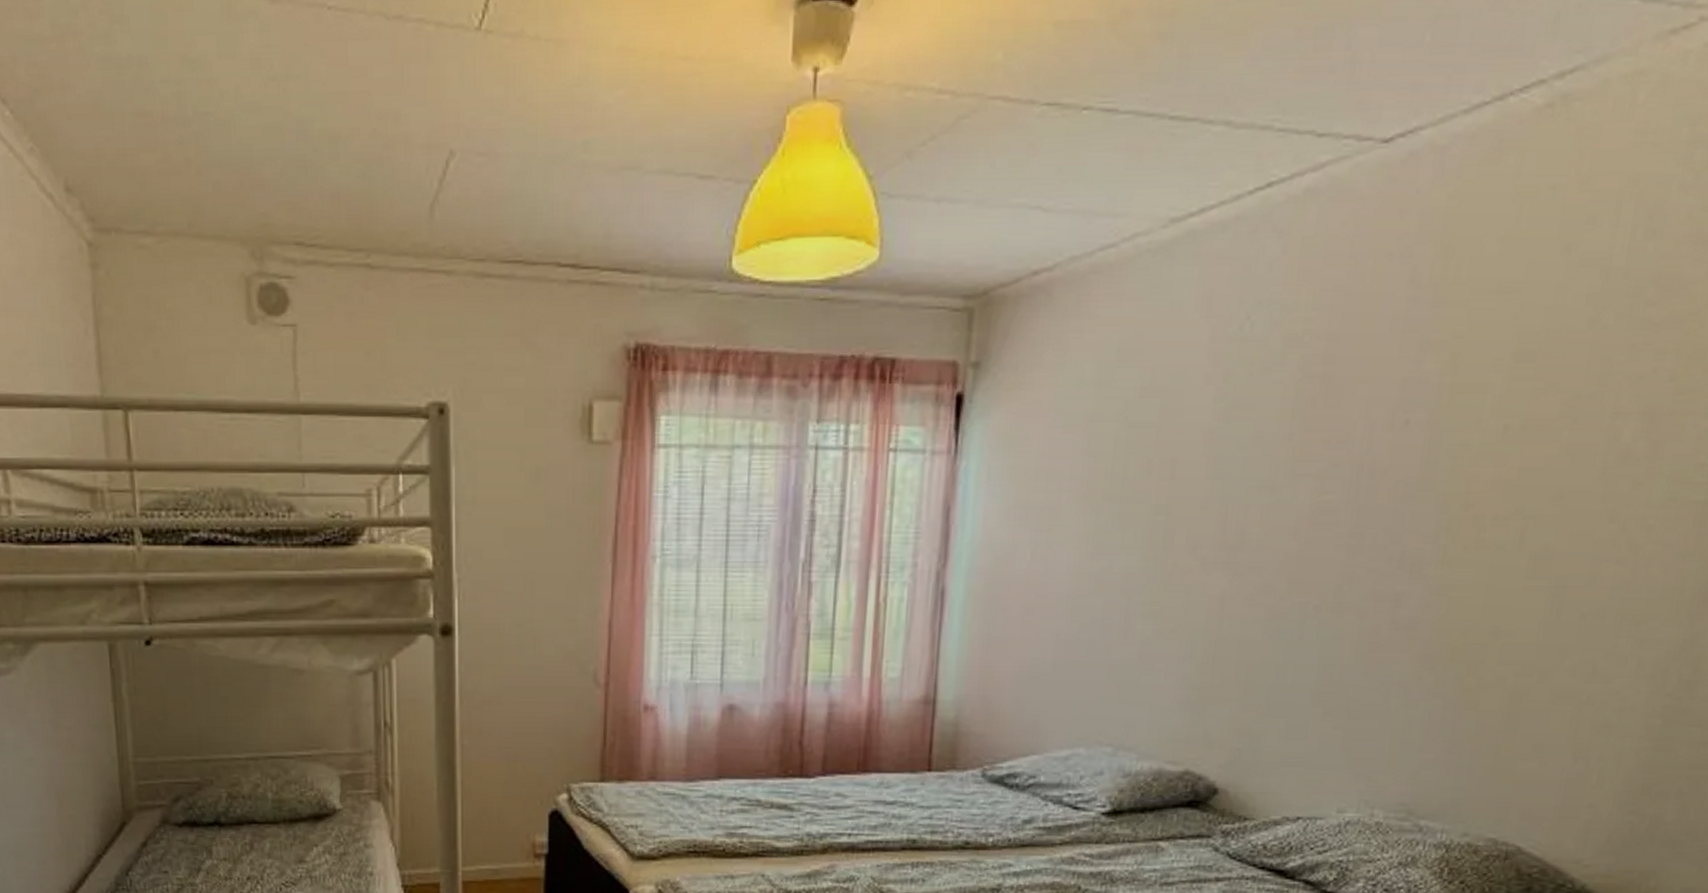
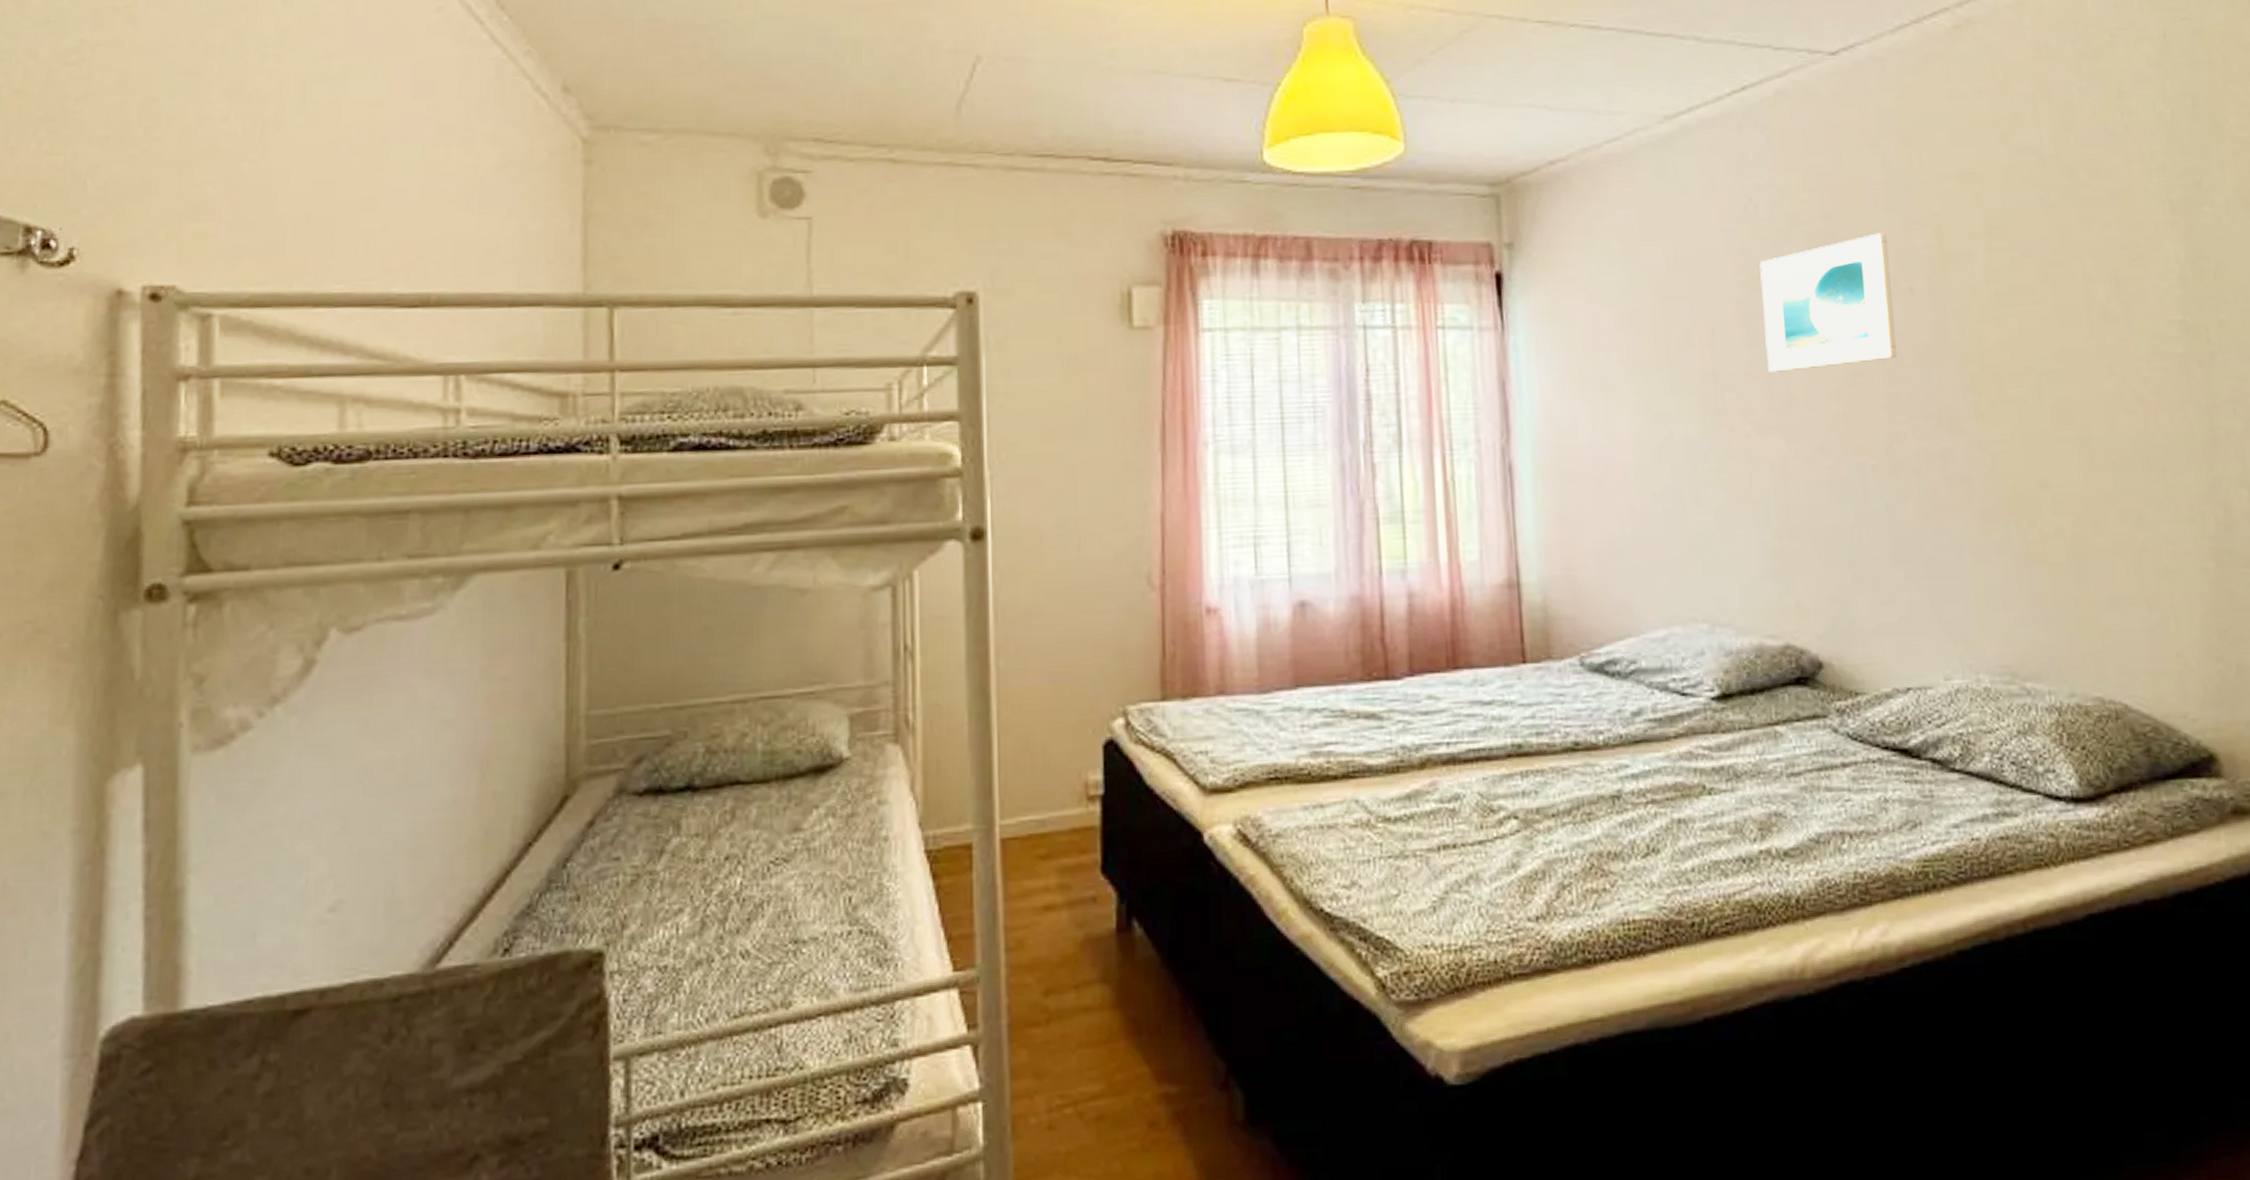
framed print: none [1227,357,1395,507] -> present [1759,233,1897,372]

